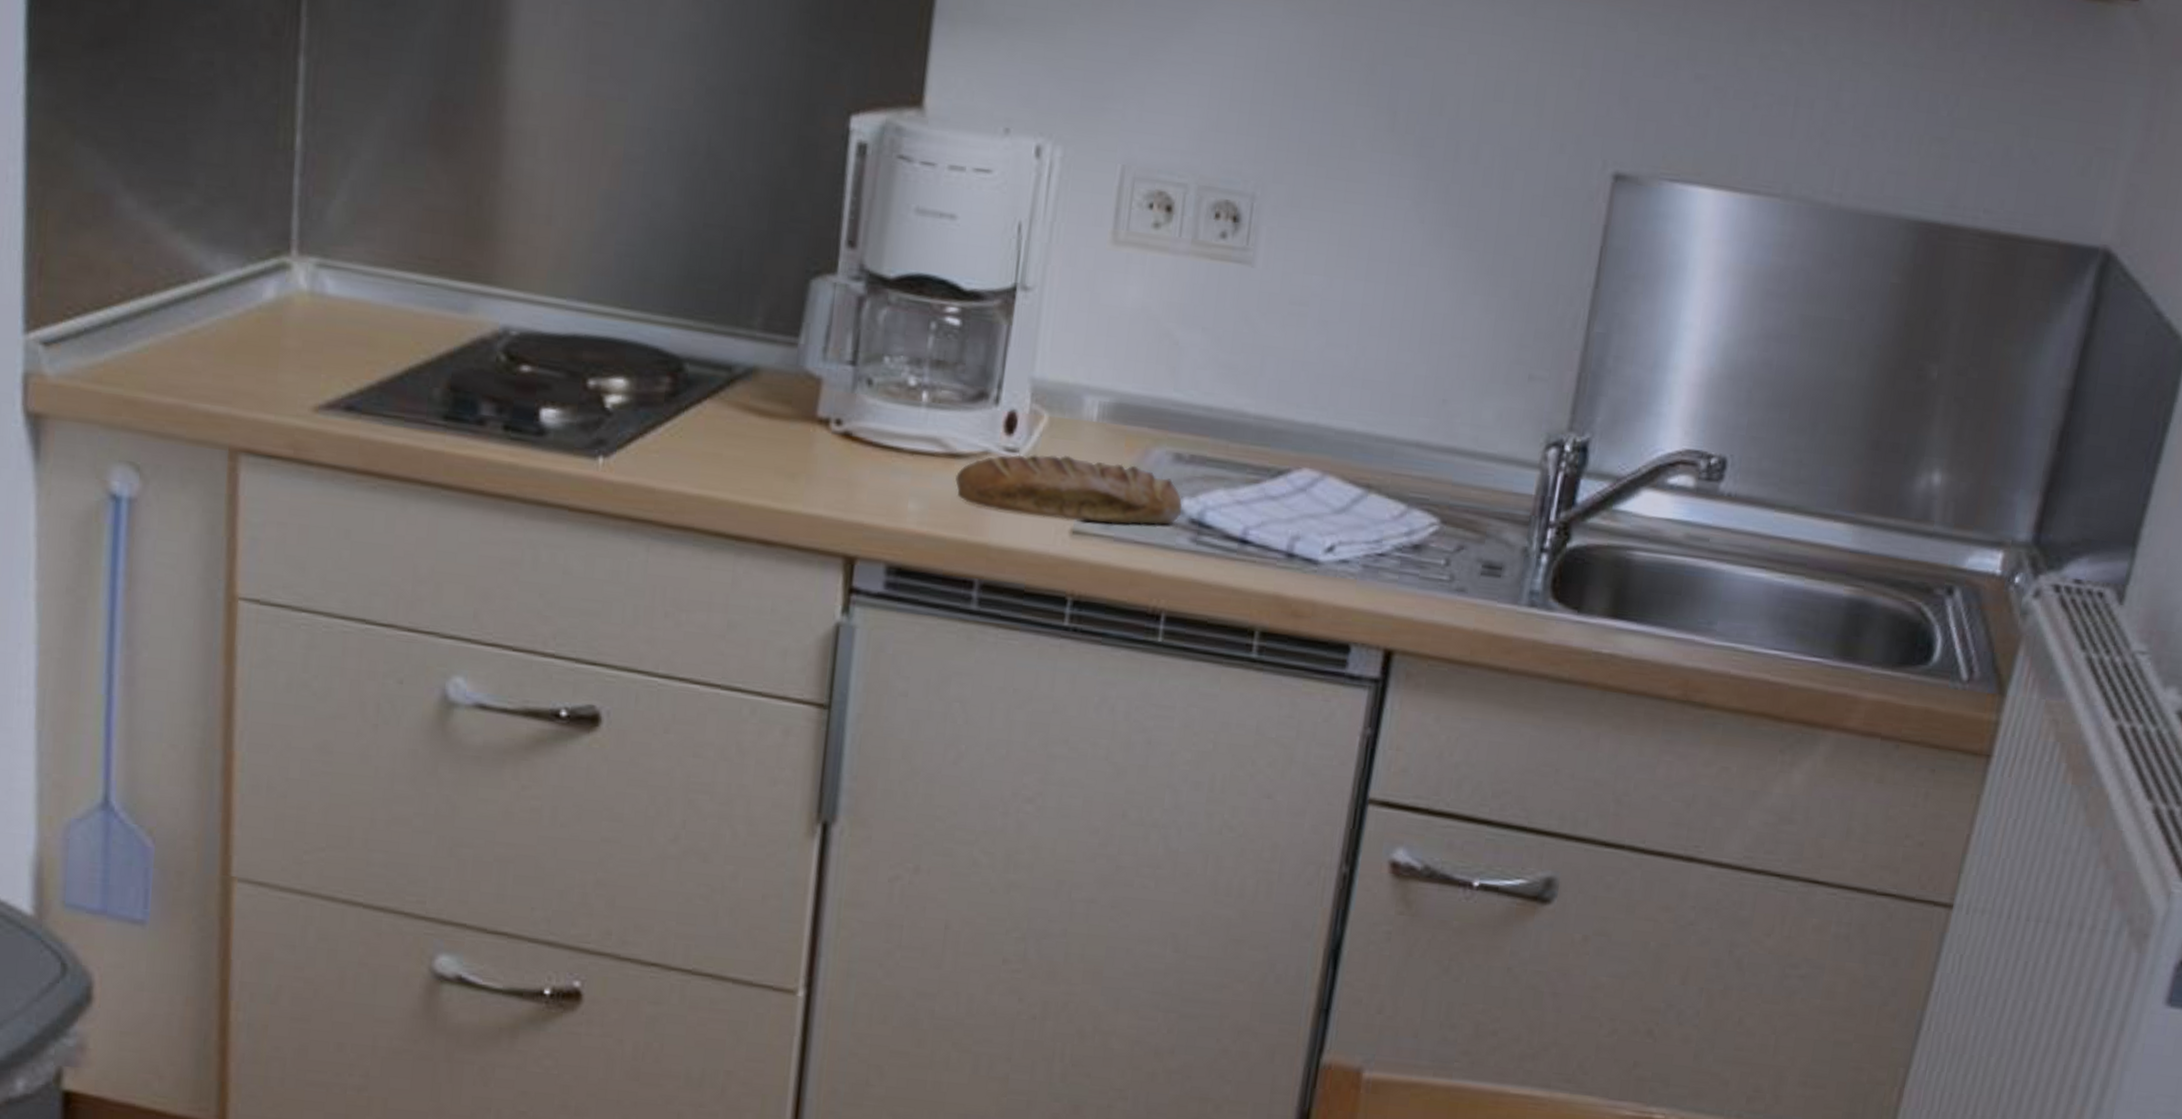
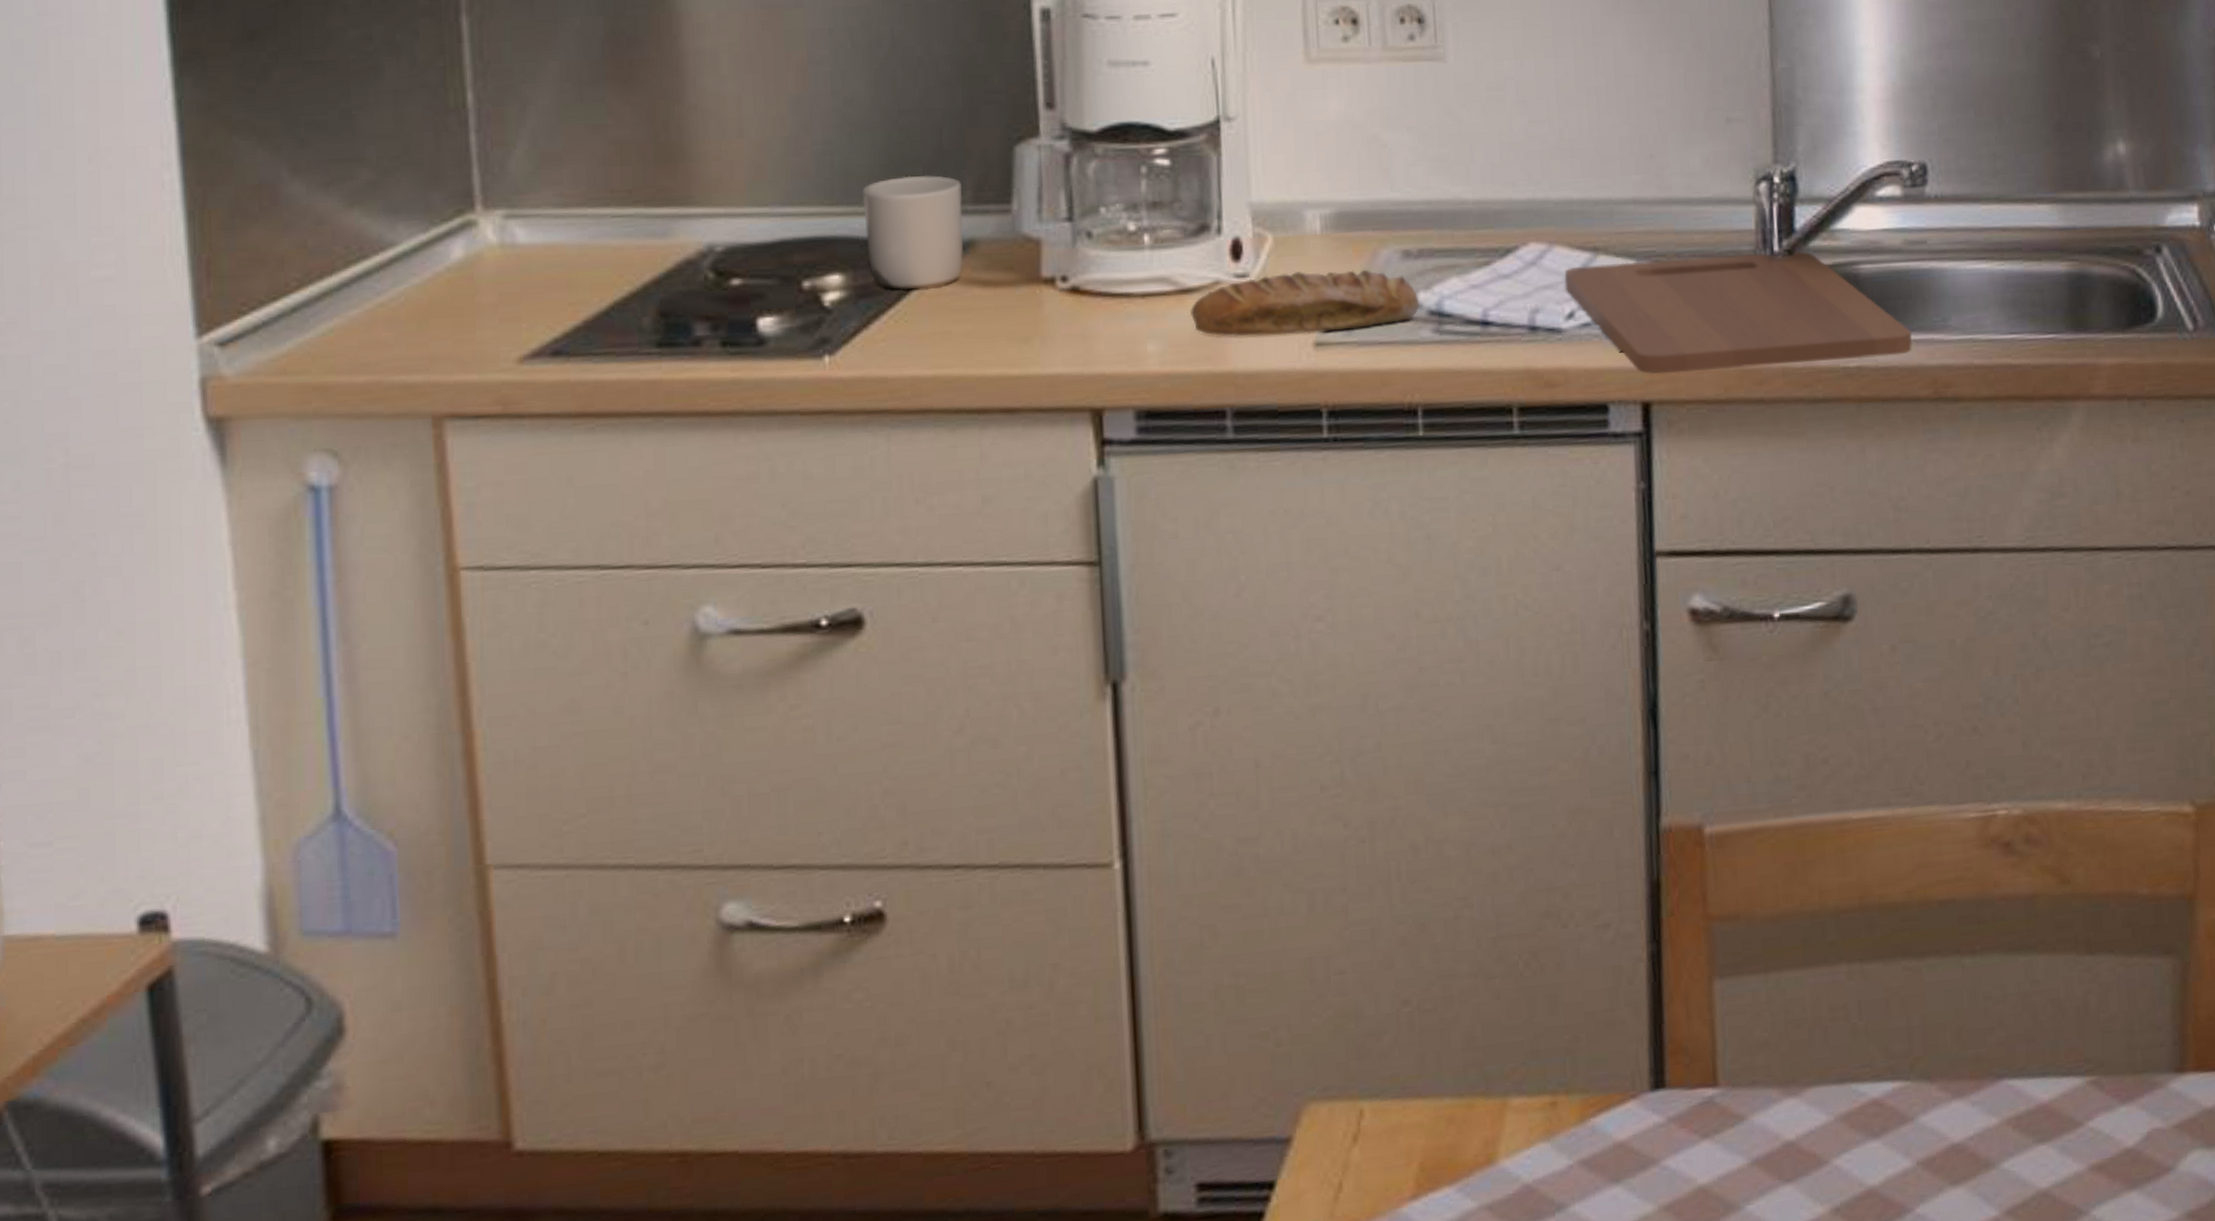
mug: none [653,291,754,408] -> present [862,175,964,290]
cutting board: none [1330,500,1673,651] -> present [1564,250,1912,375]

